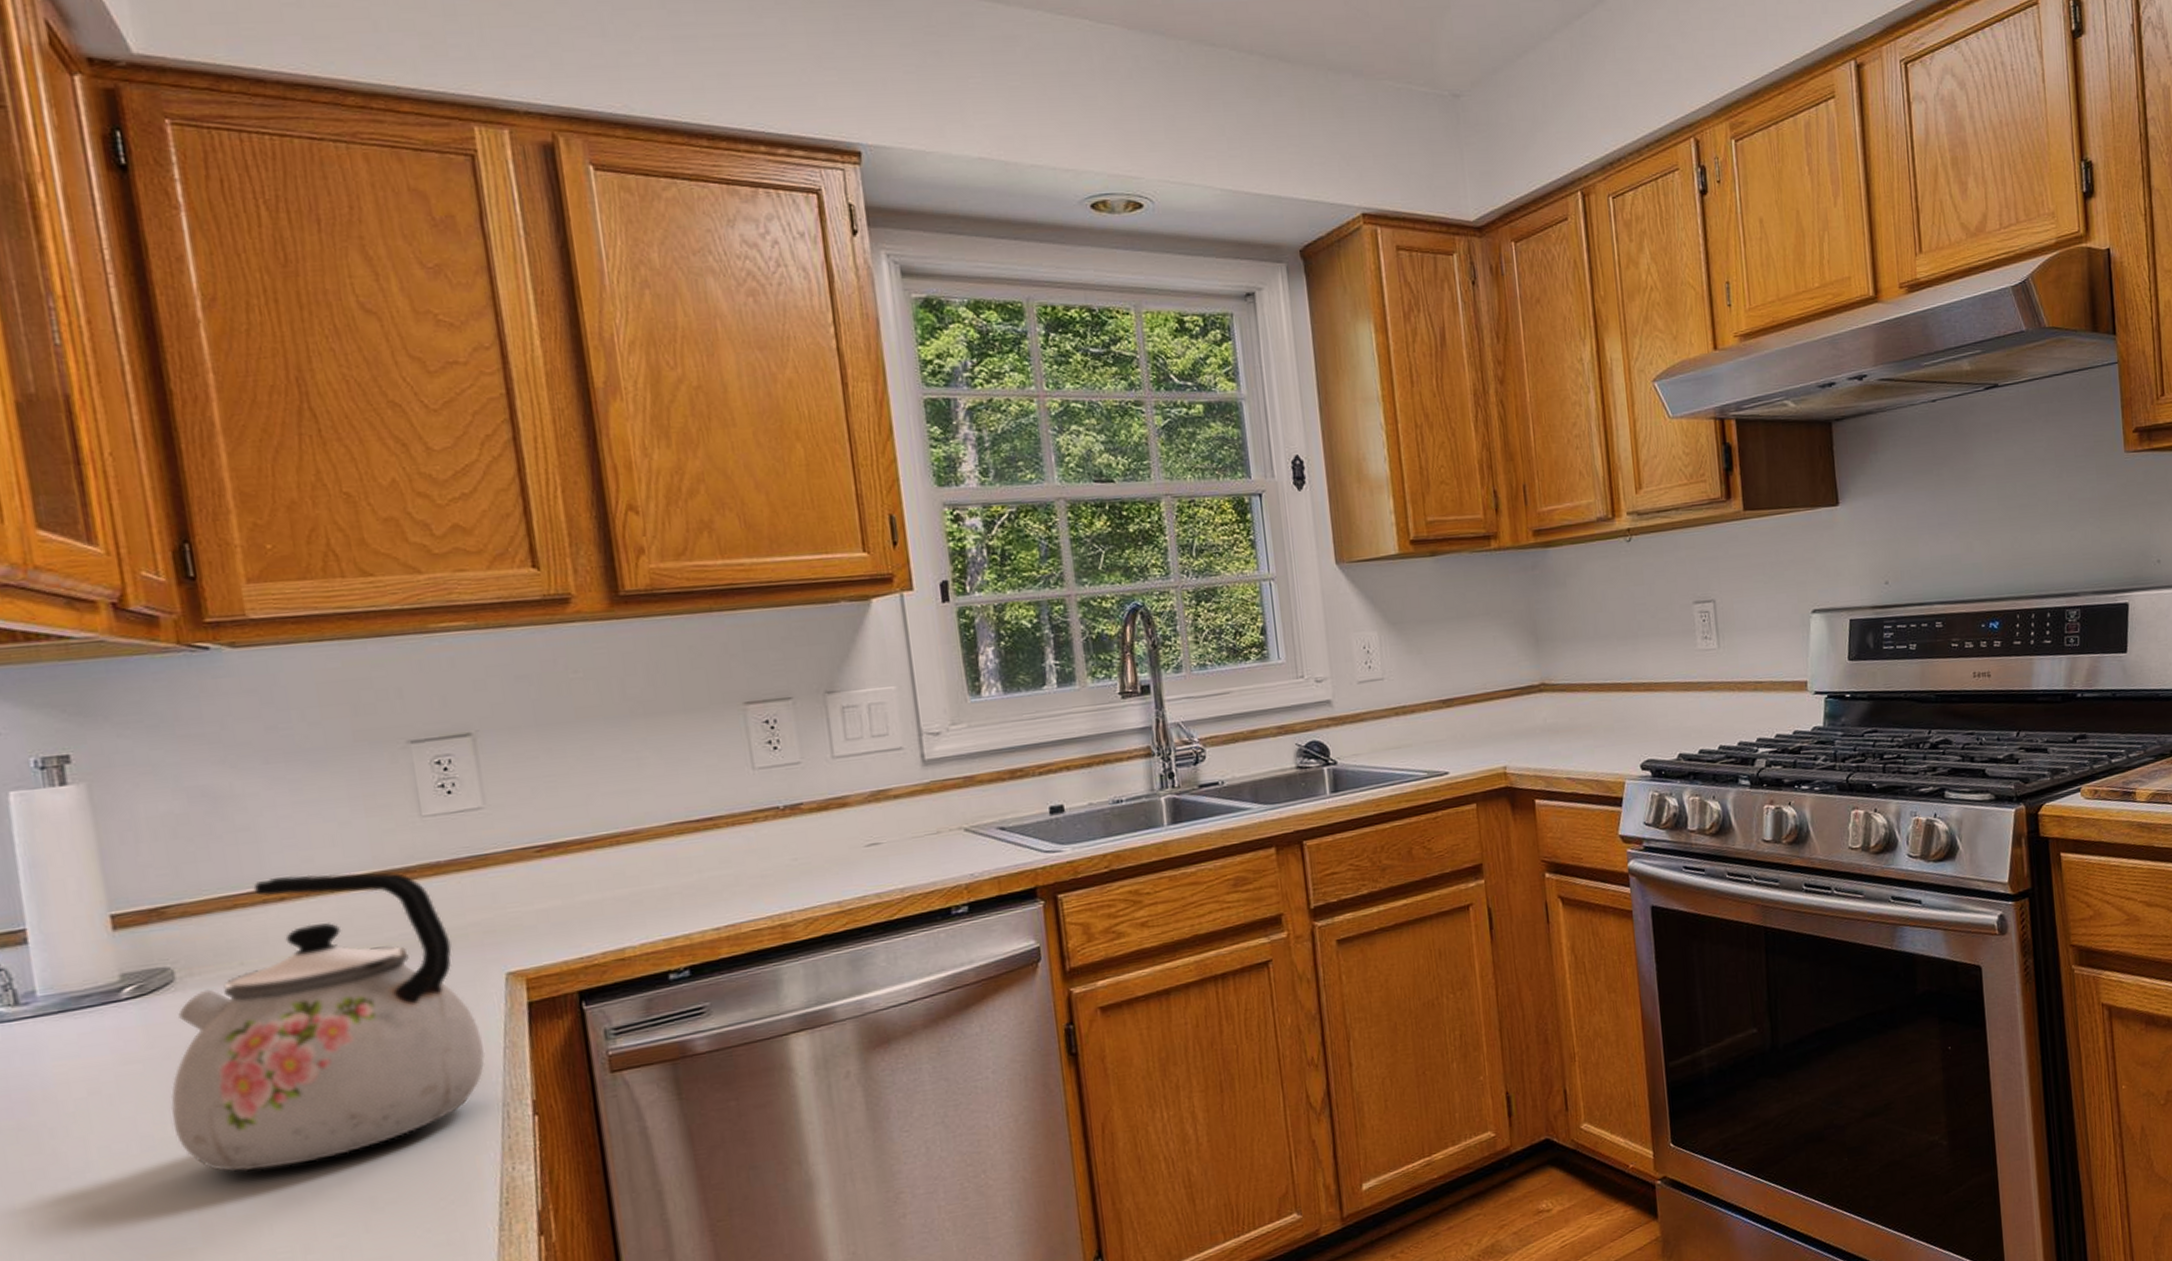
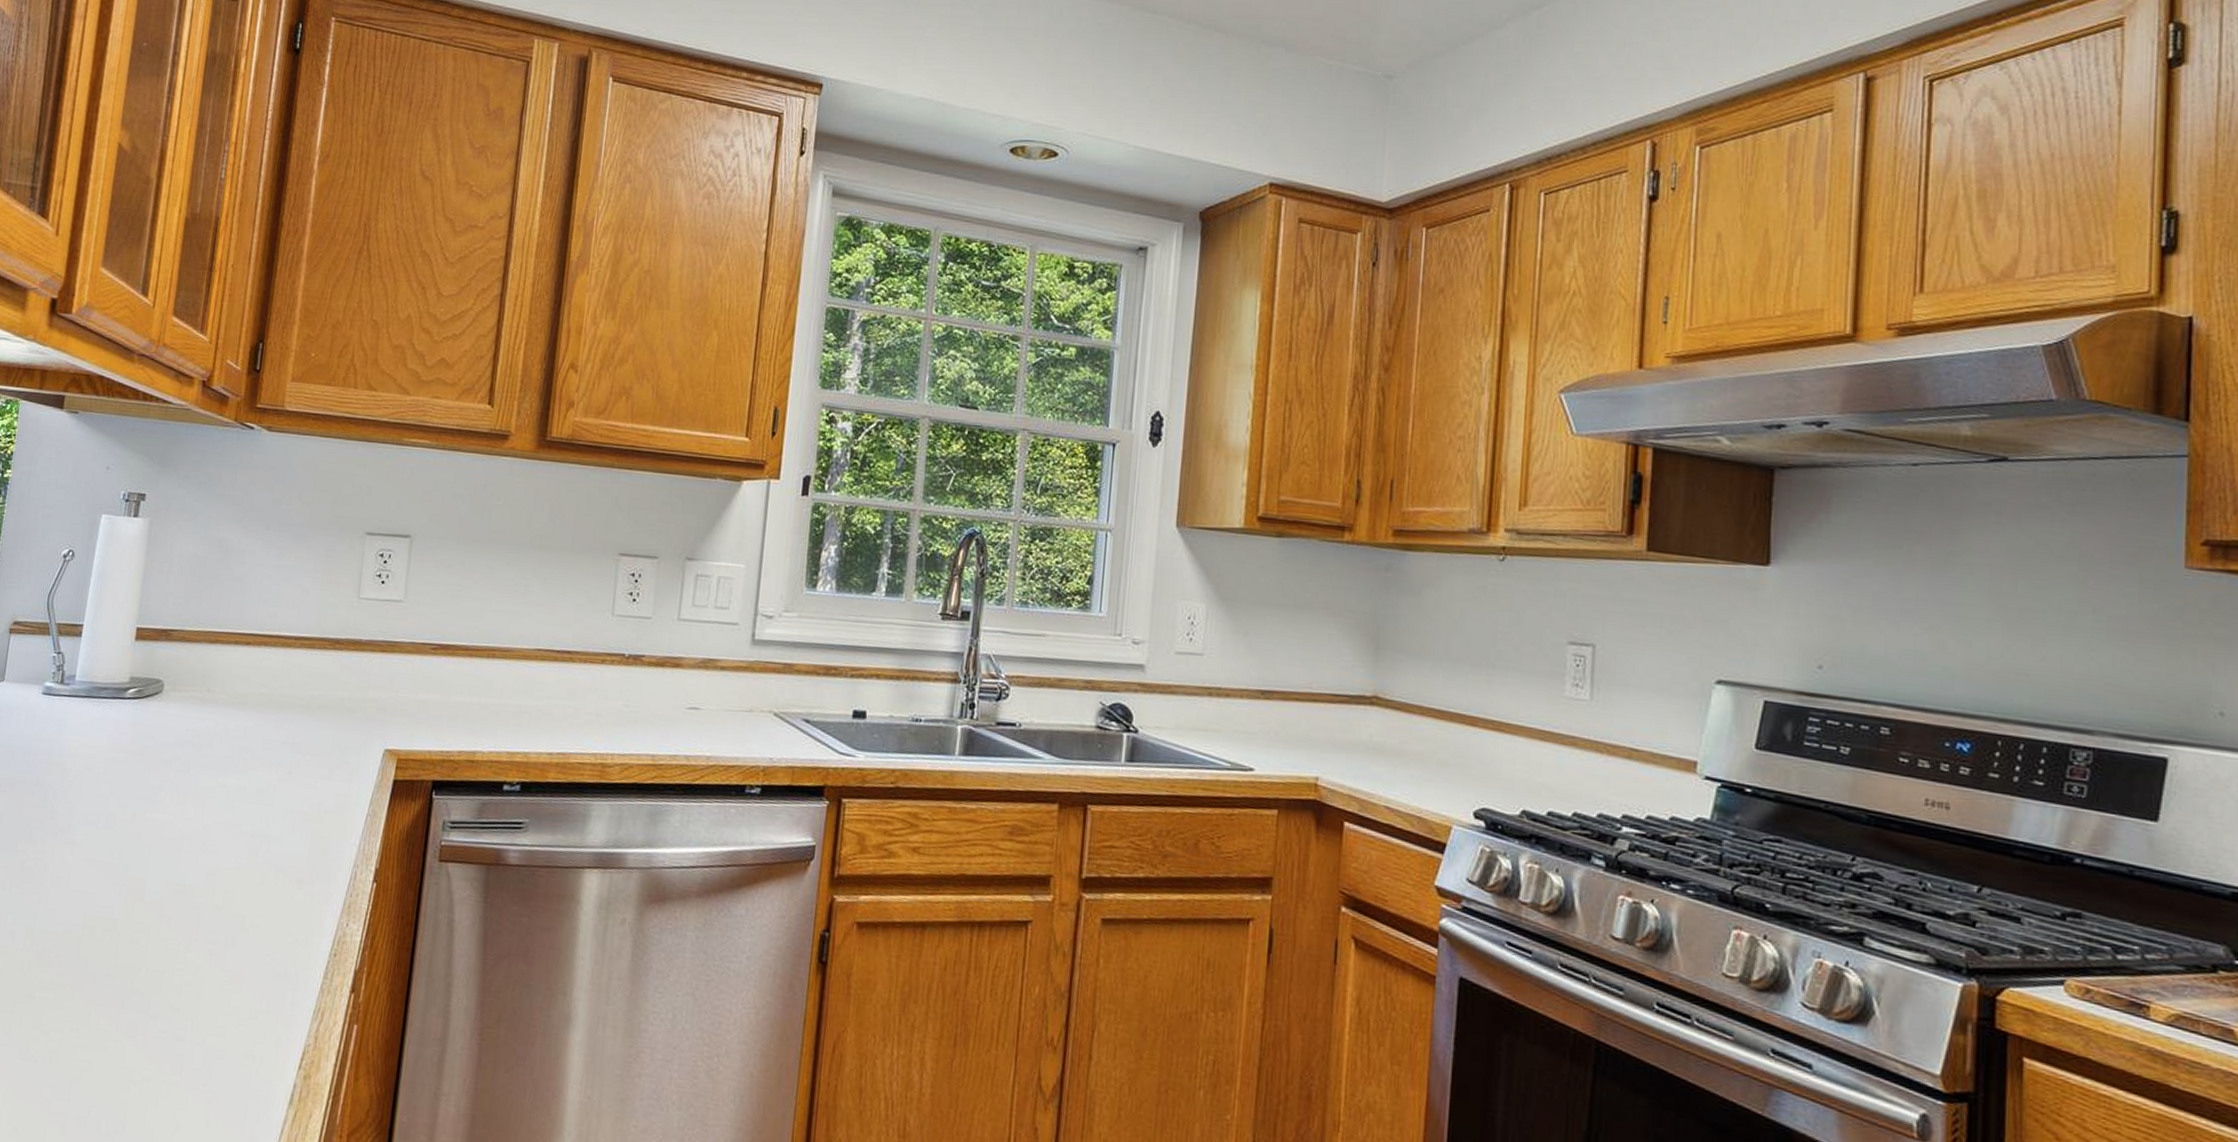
kettle: present [171,872,486,1172] -> none [130,625,354,874]

